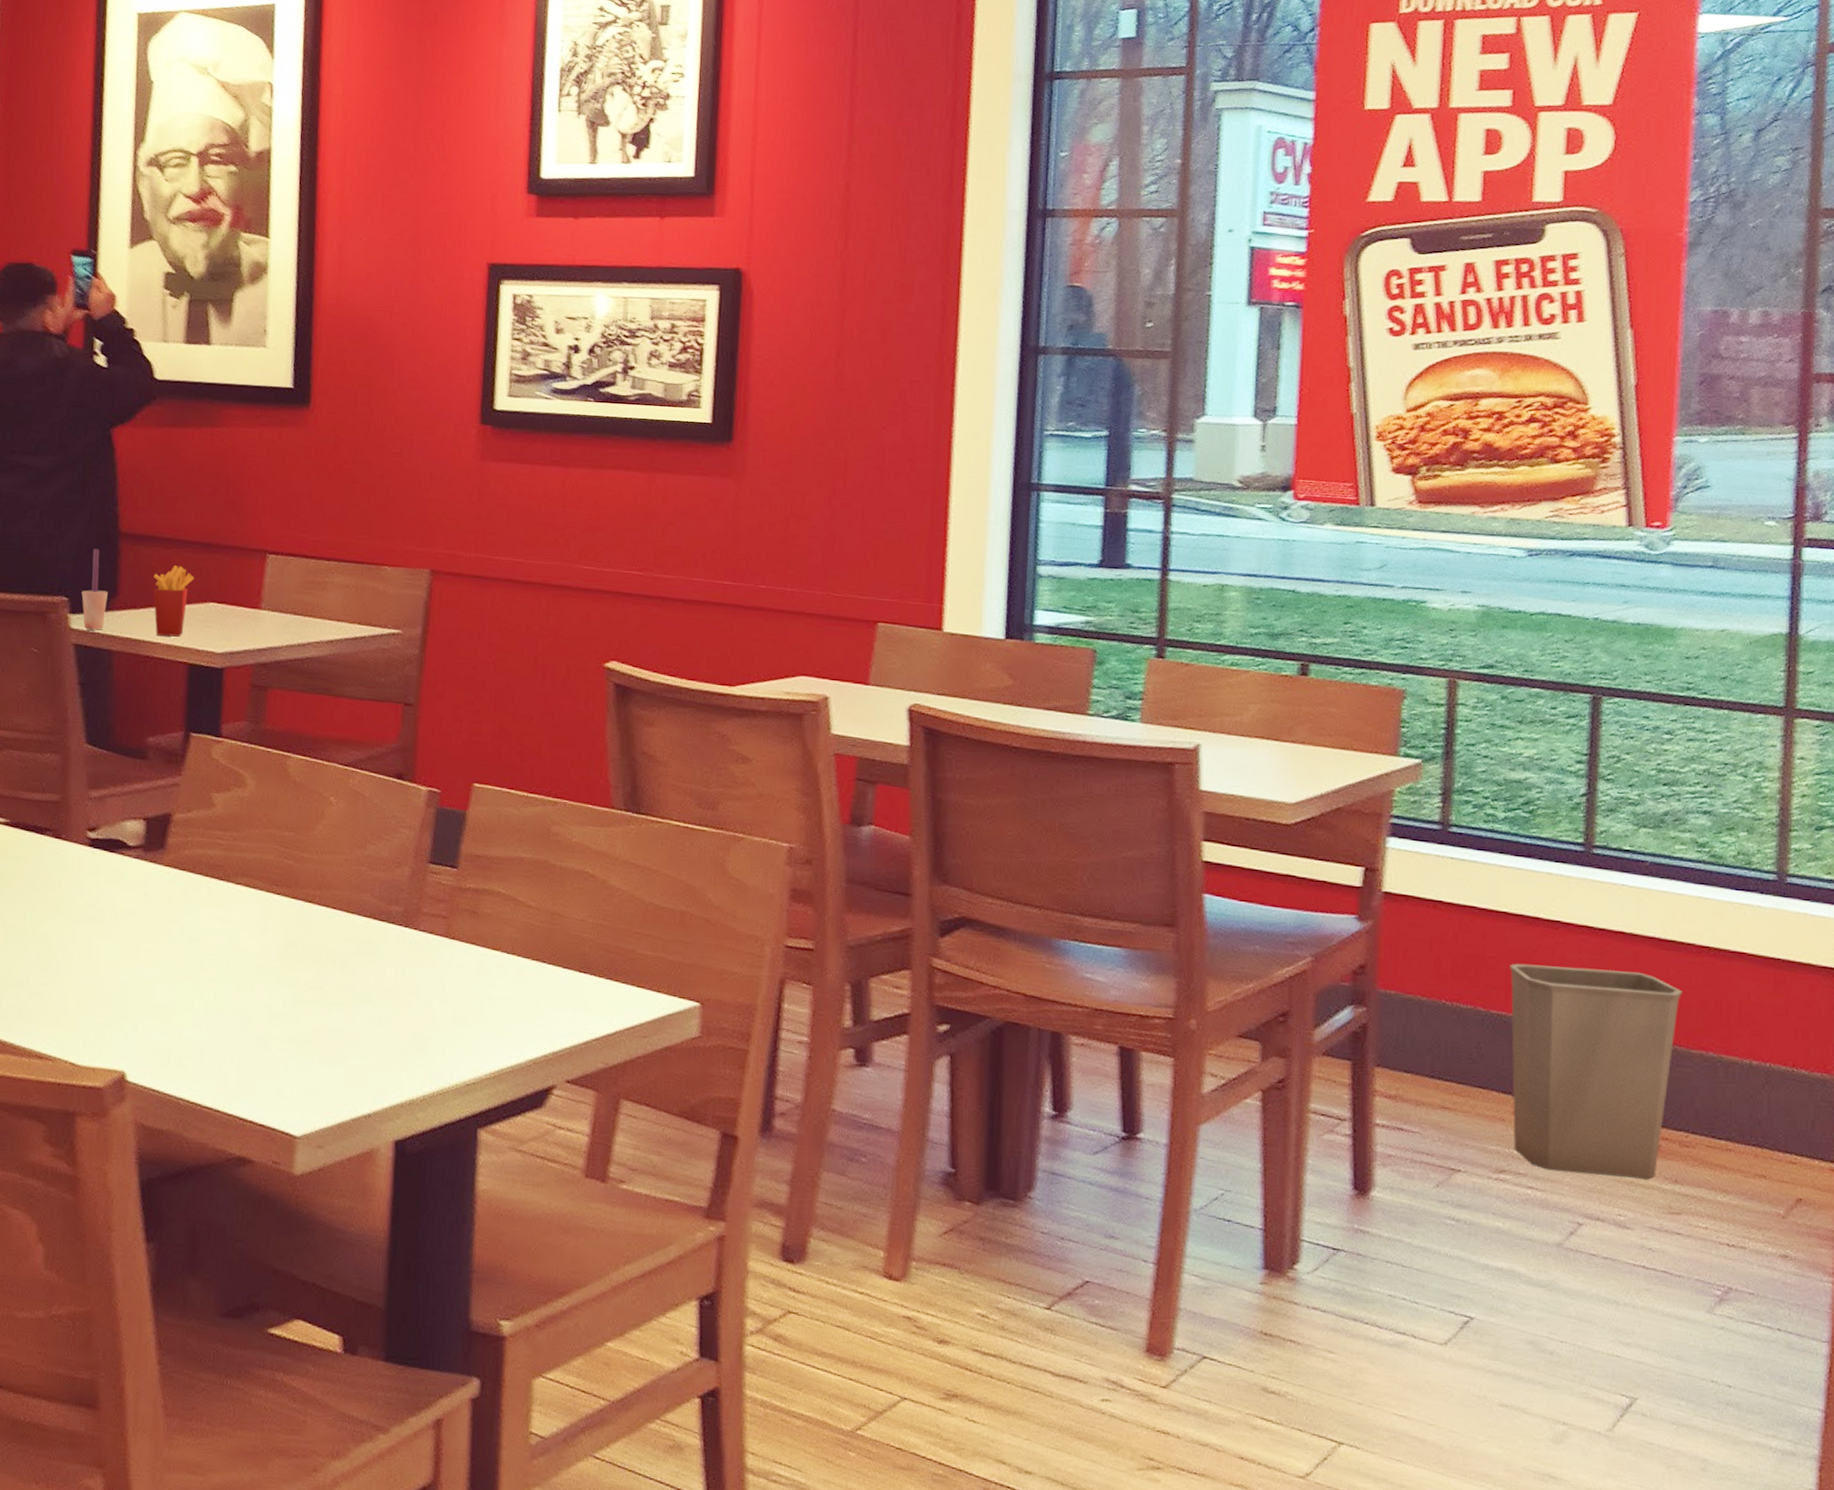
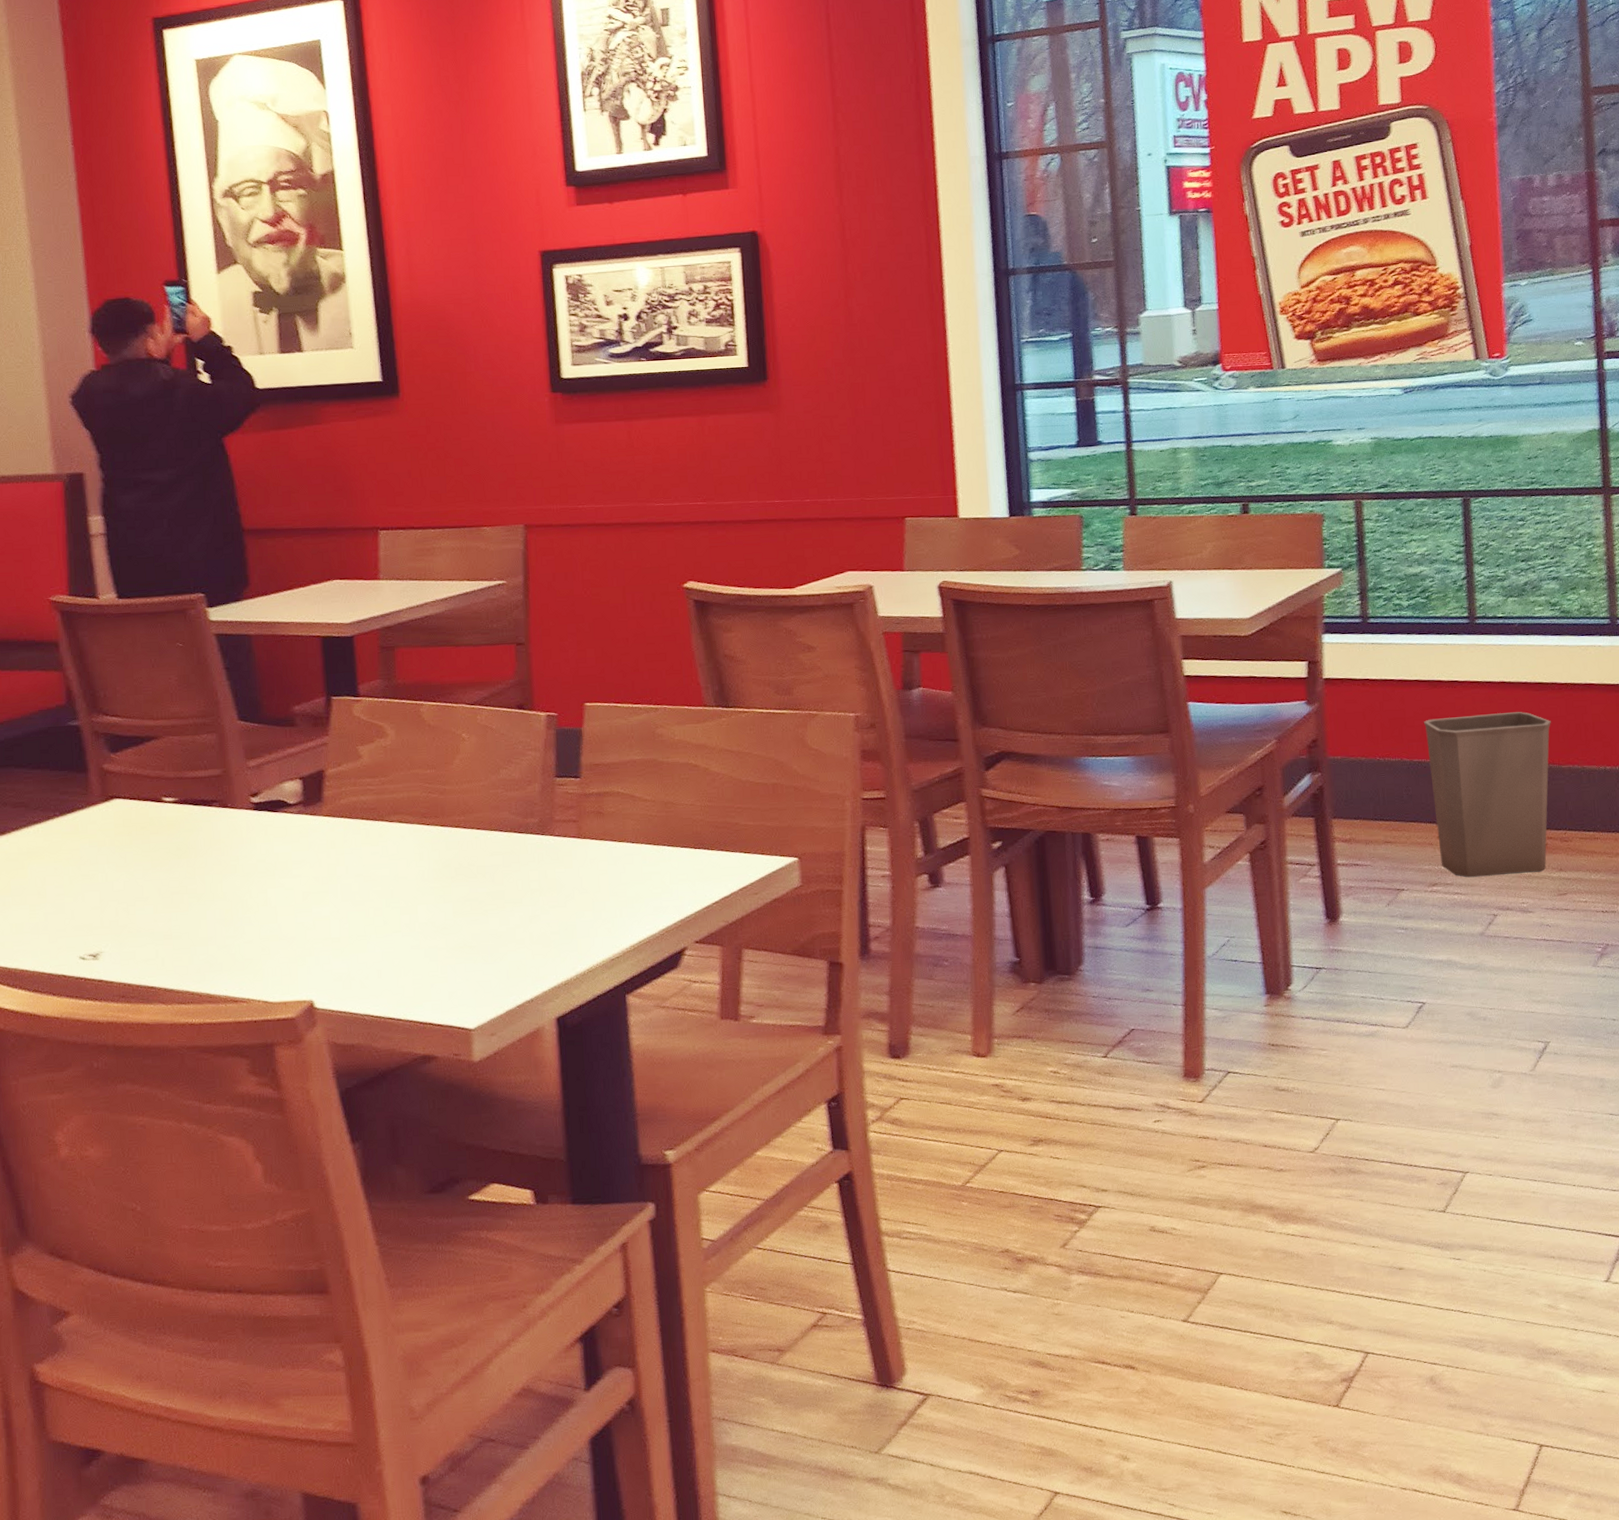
beverage cup: present [81,549,108,631] -> none [216,547,240,620]
french fries: present [153,566,195,637] -> none [279,552,317,616]

